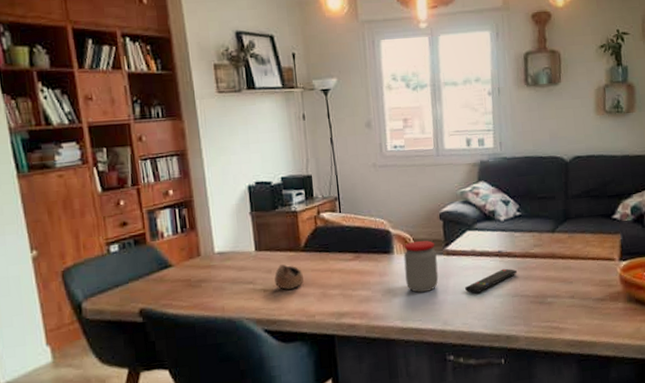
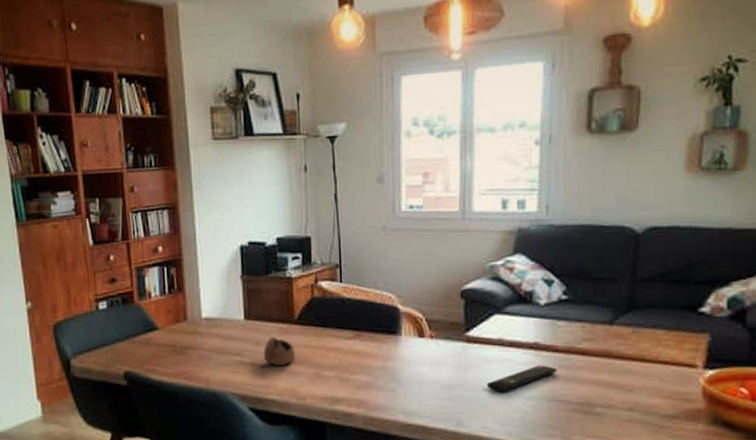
jar: present [403,240,439,293] -> none [413,321,455,384]

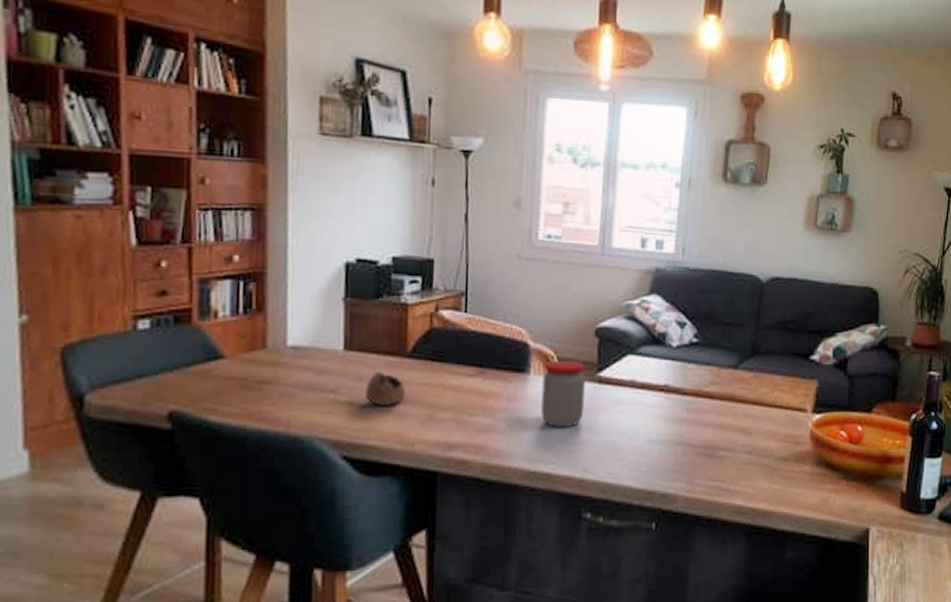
jar: none [413,321,455,384] -> present [541,360,585,427]
remote control: present [487,365,557,393] -> none [617,408,685,436]

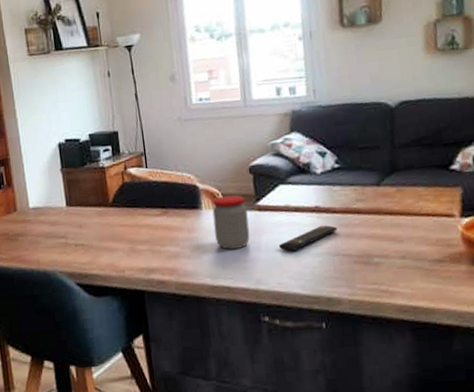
cup: present [365,372,405,406] -> none [85,219,113,245]
remote control: none [617,408,685,436] -> present [279,225,337,252]

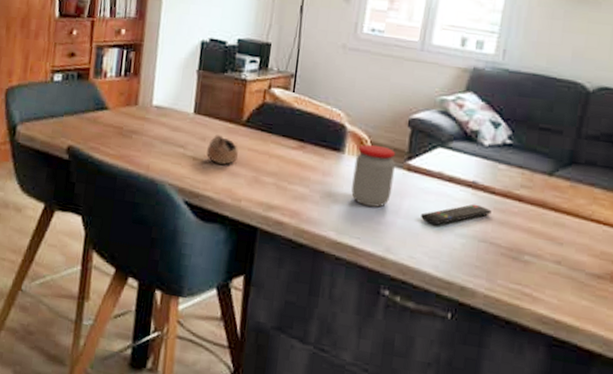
cup: none [85,219,113,245] -> present [207,135,238,165]

